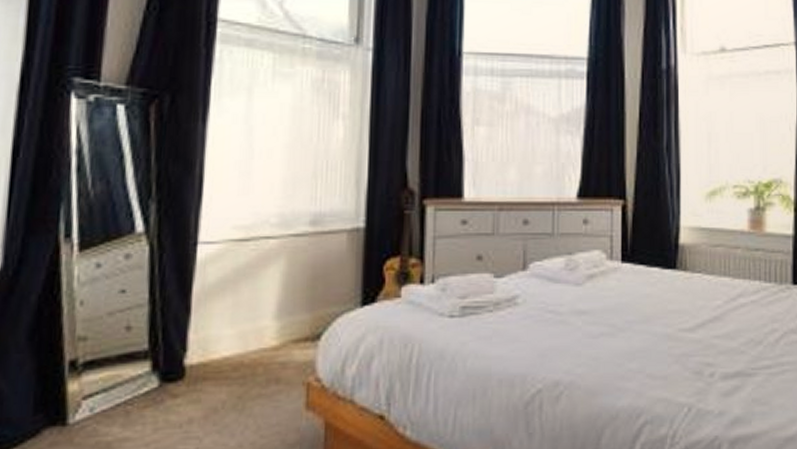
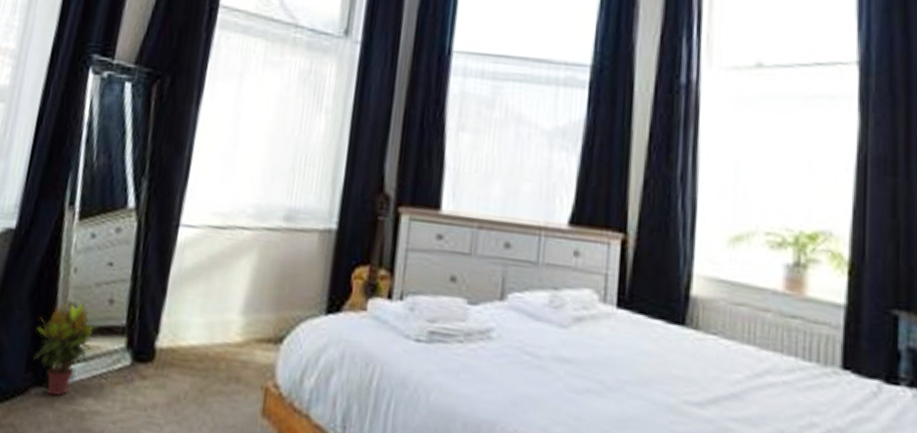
potted plant: none [41,333,112,433] -> present [33,301,95,397]

